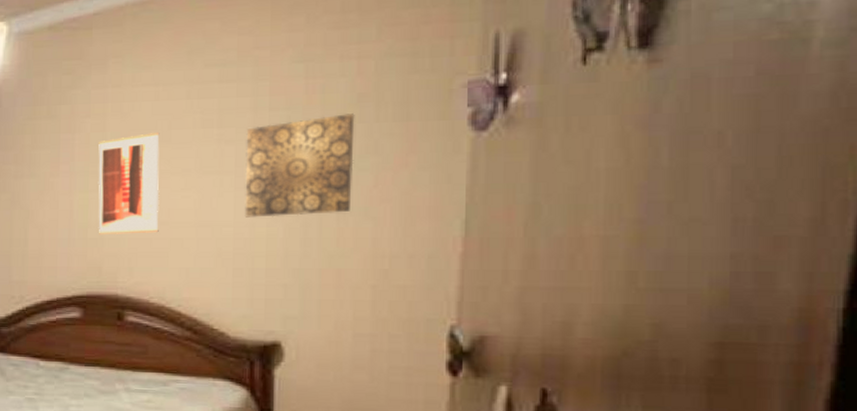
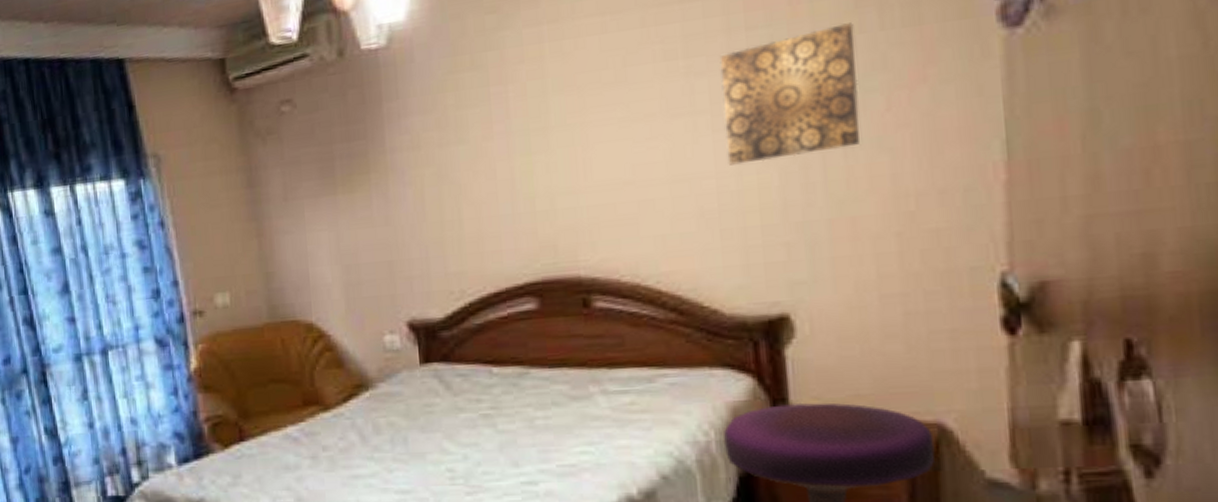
wall art: present [98,133,160,235] -> none [538,72,624,206]

